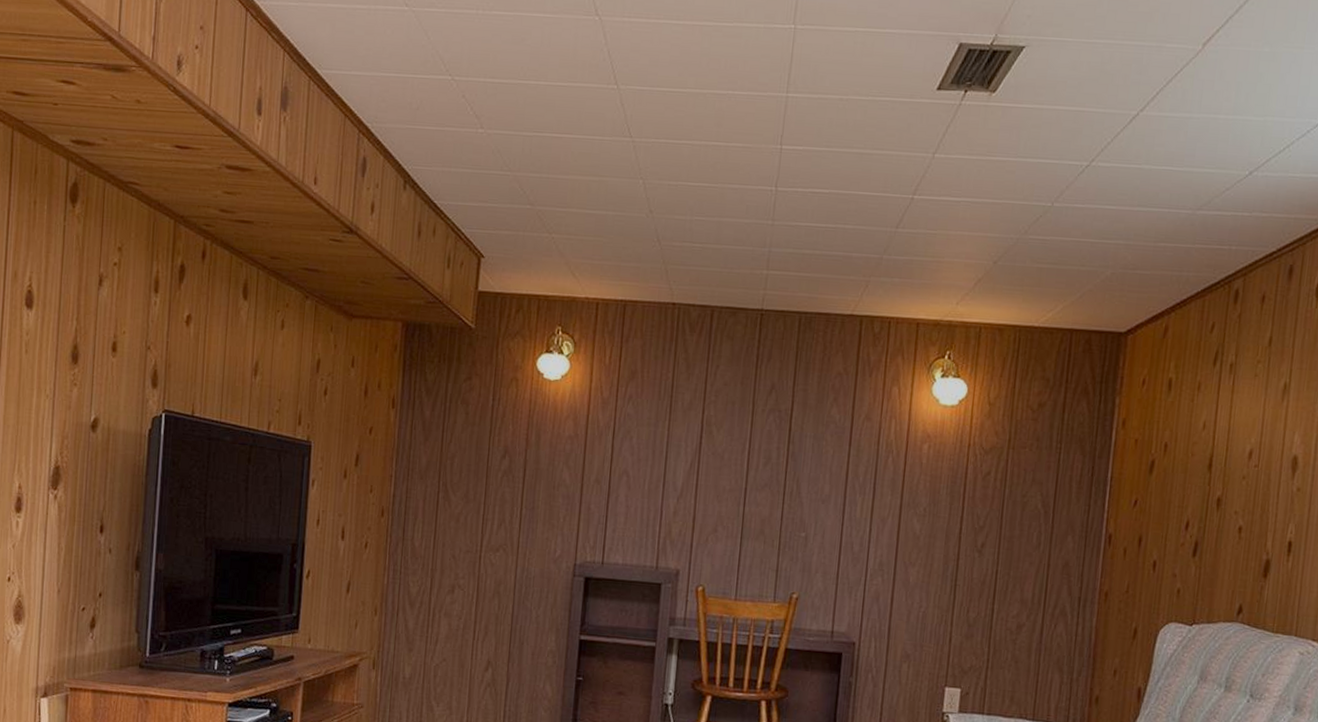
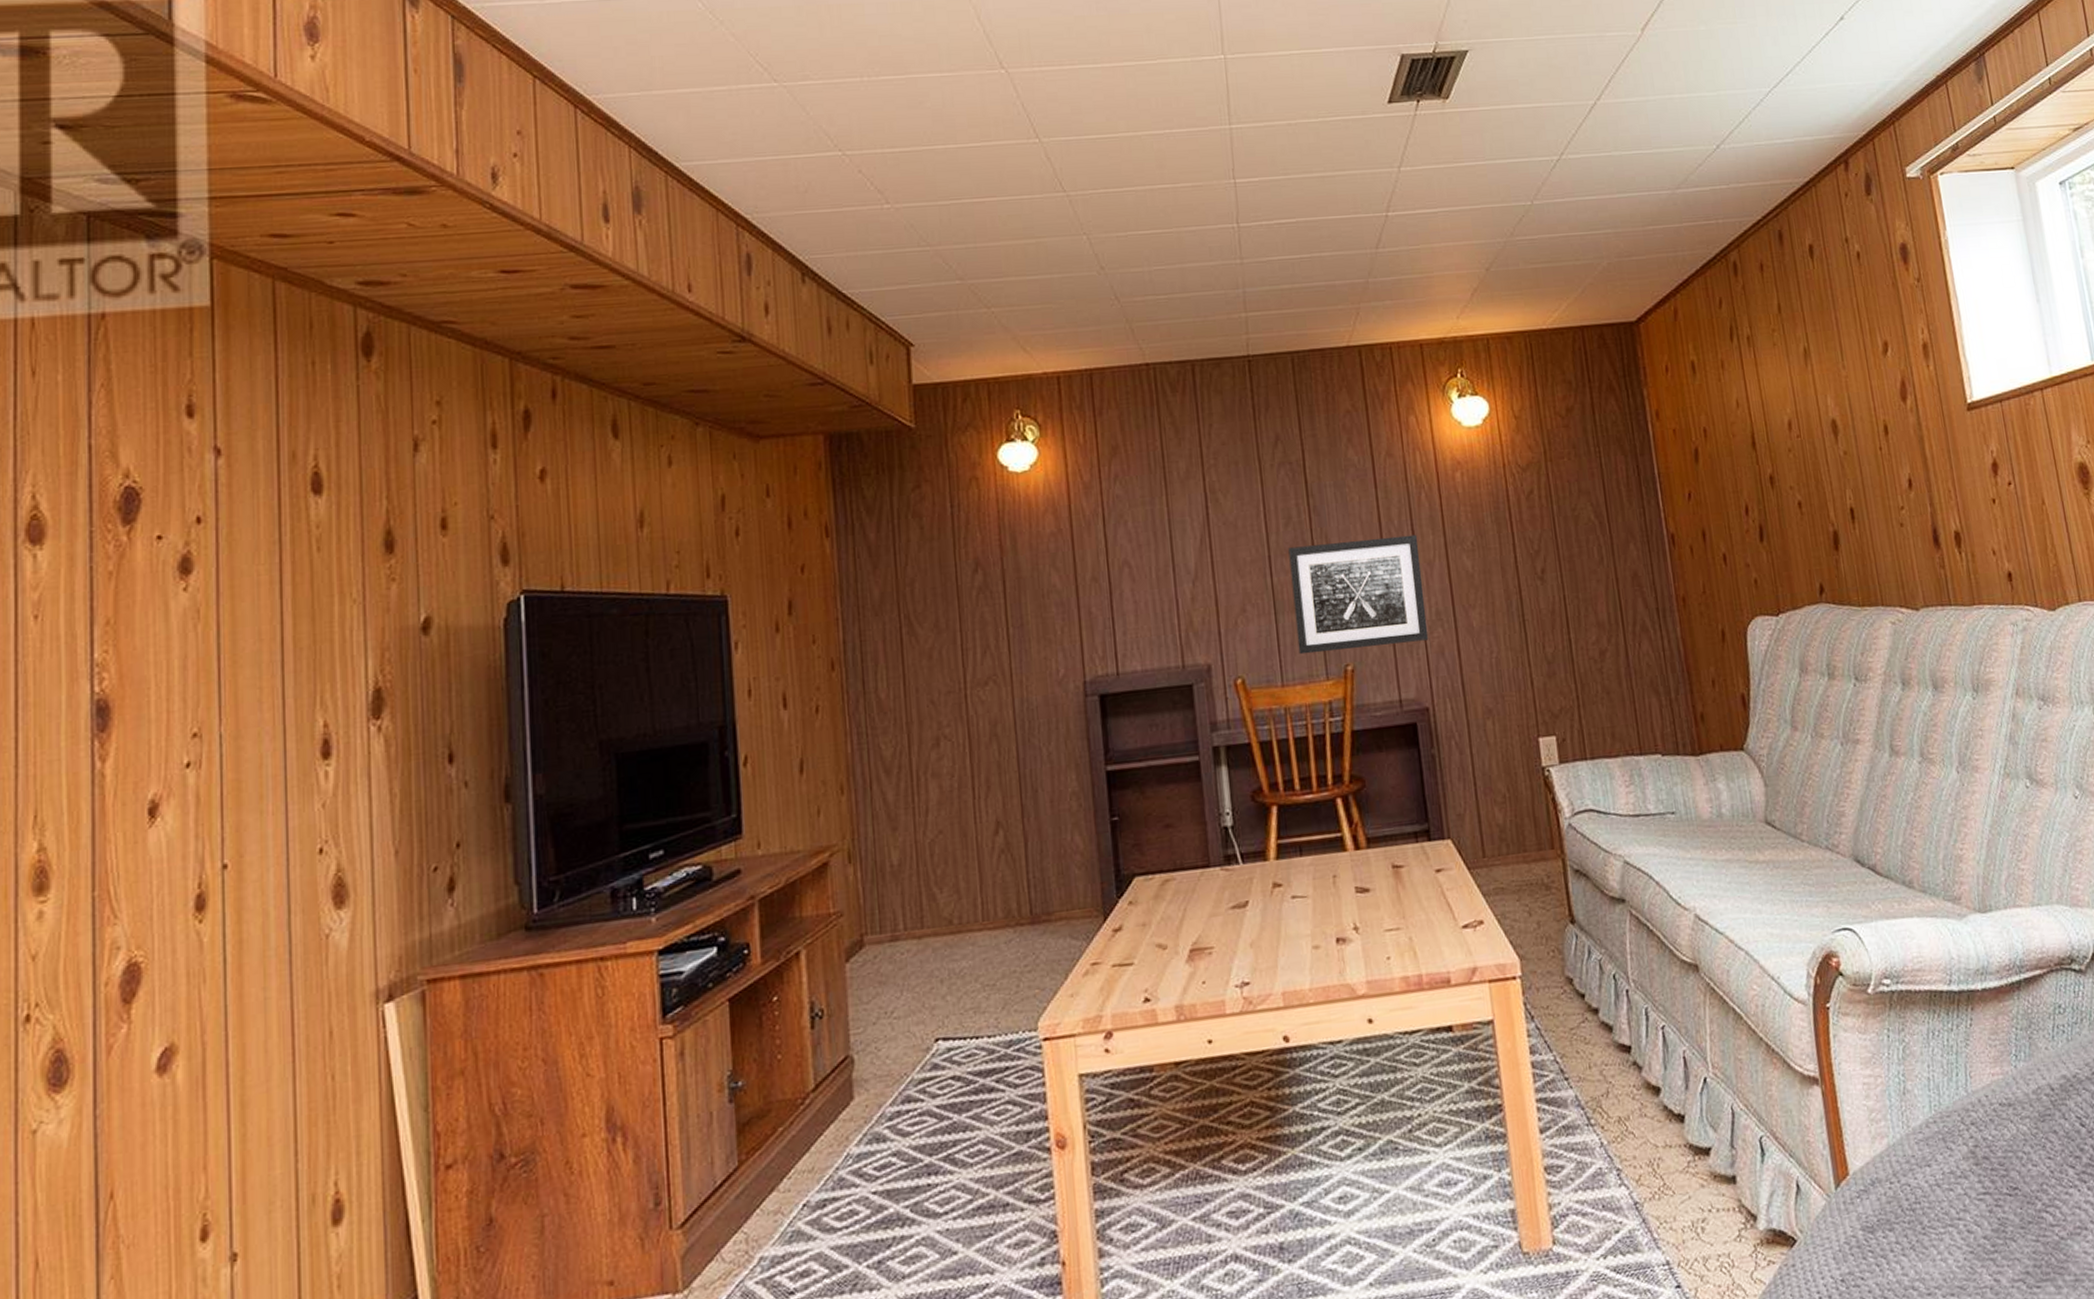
wall art: none [754,484,878,585] -> present [1288,534,1429,655]

